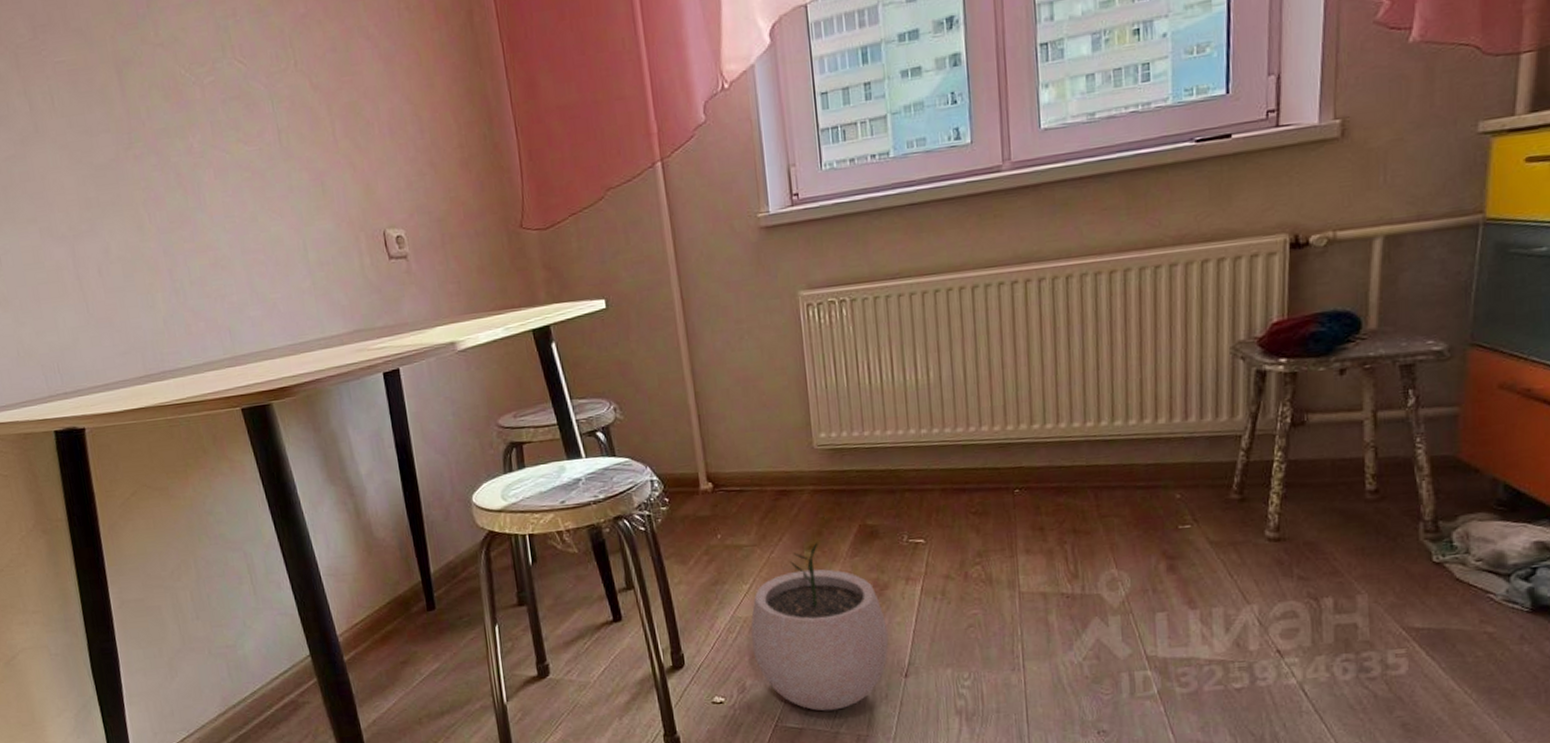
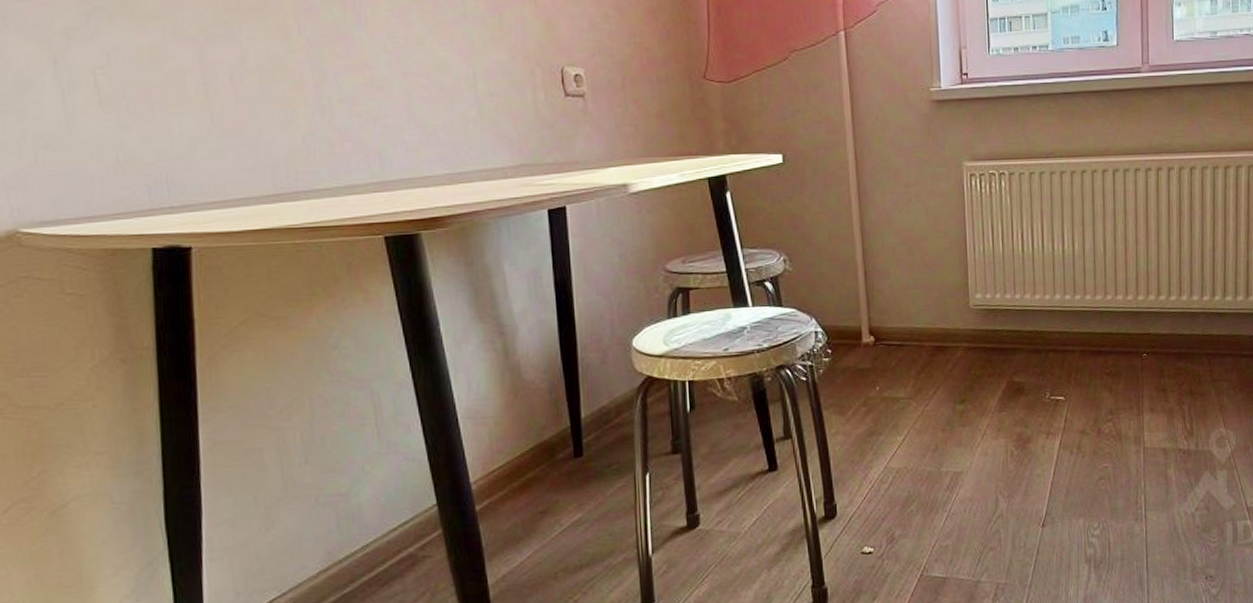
plant pot: present [751,542,889,712] -> none [903,396,1029,561]

